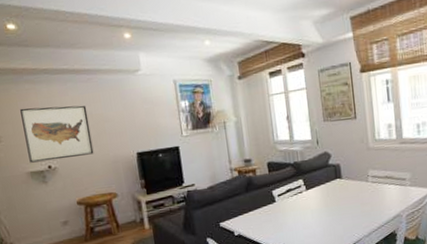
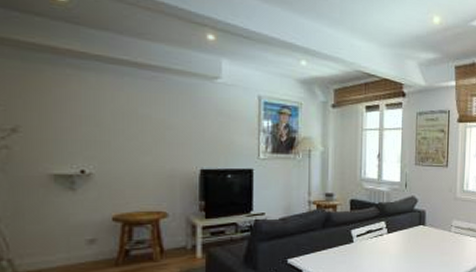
wall art: present [20,105,94,163] -> none [54,96,146,165]

